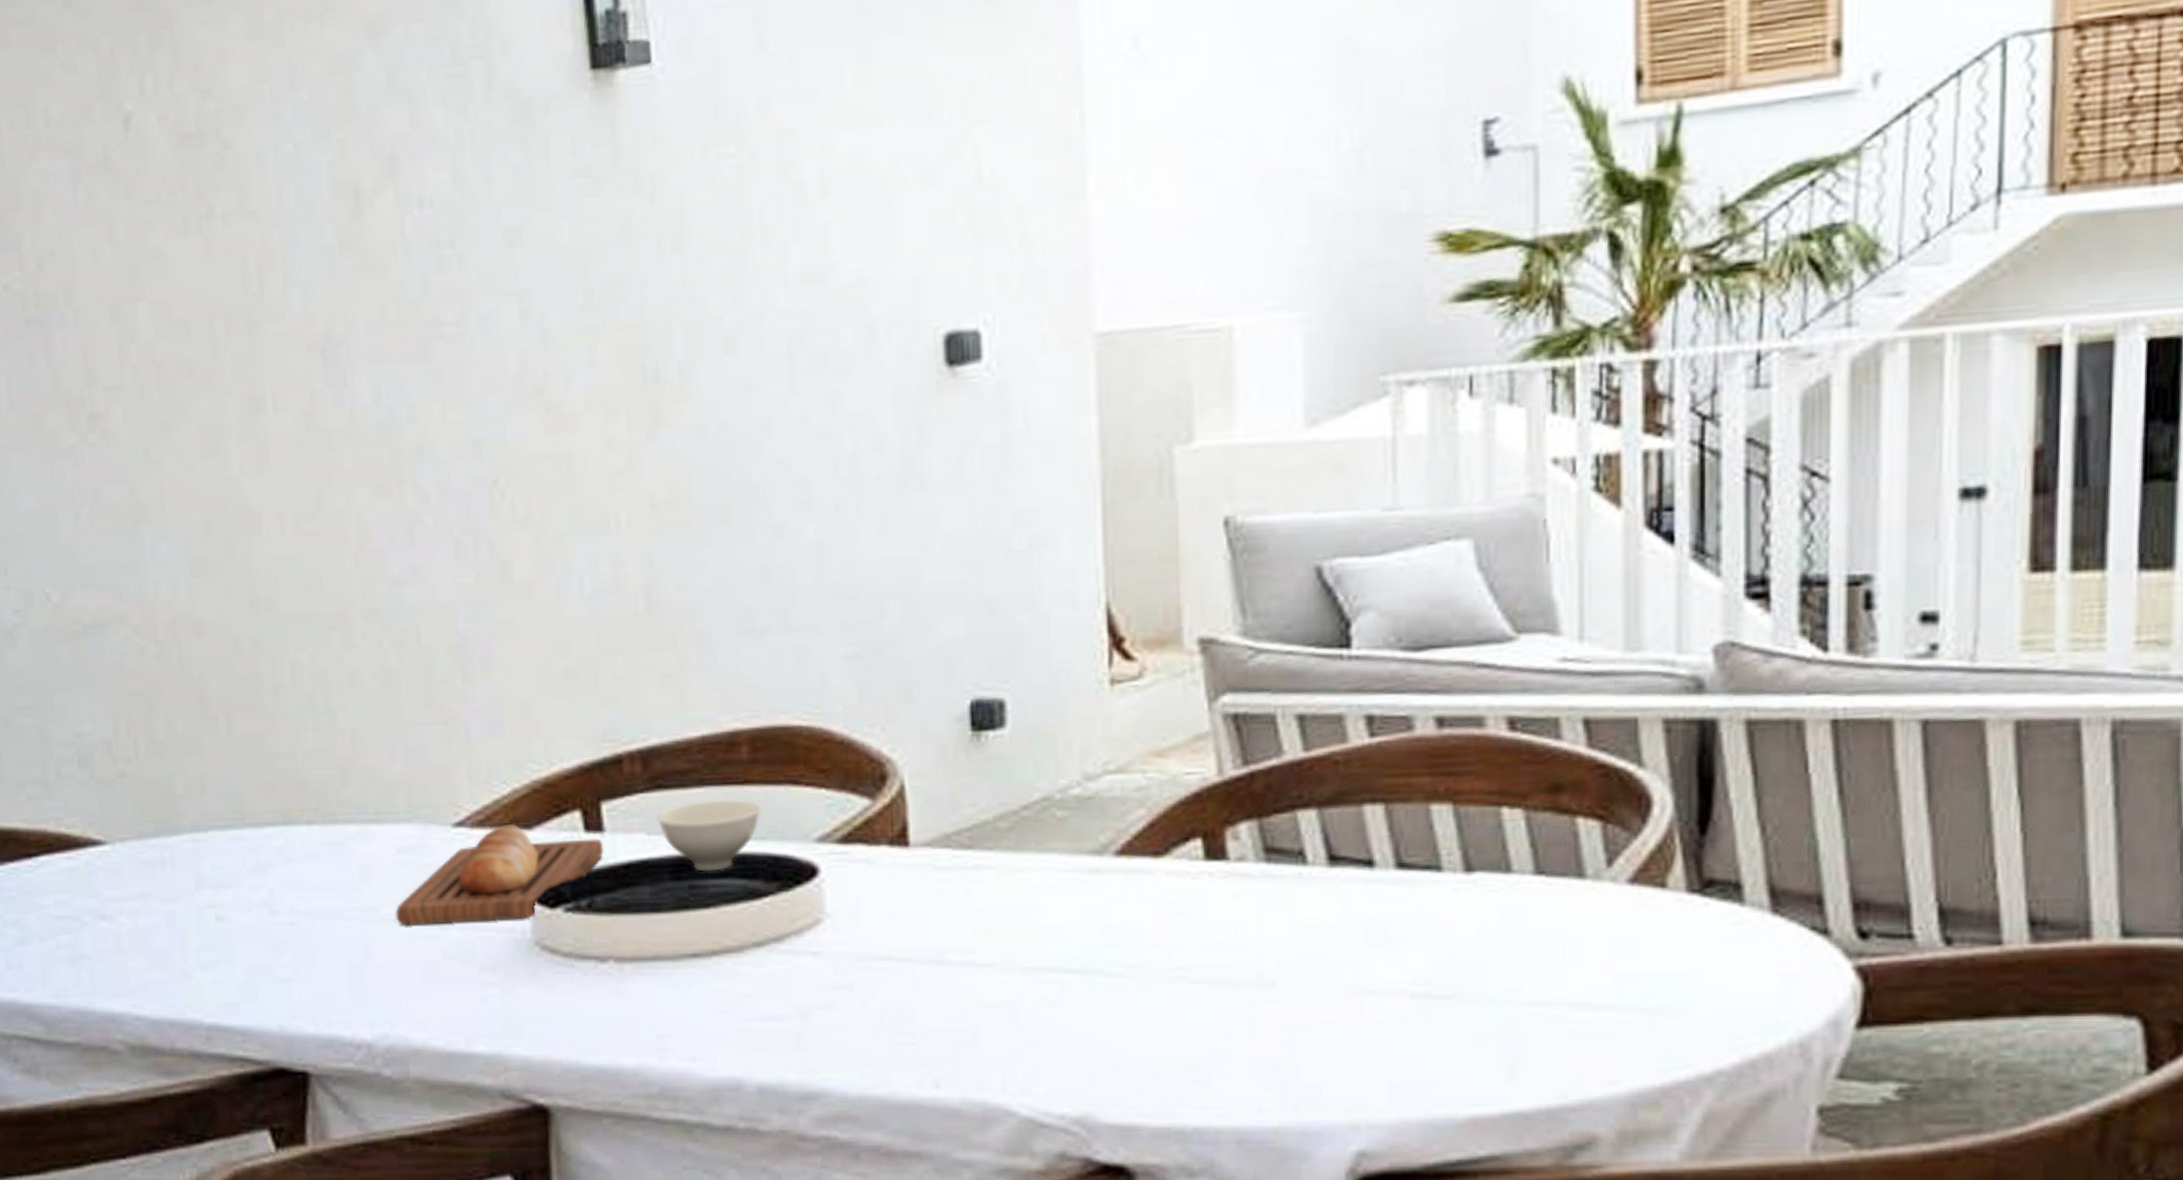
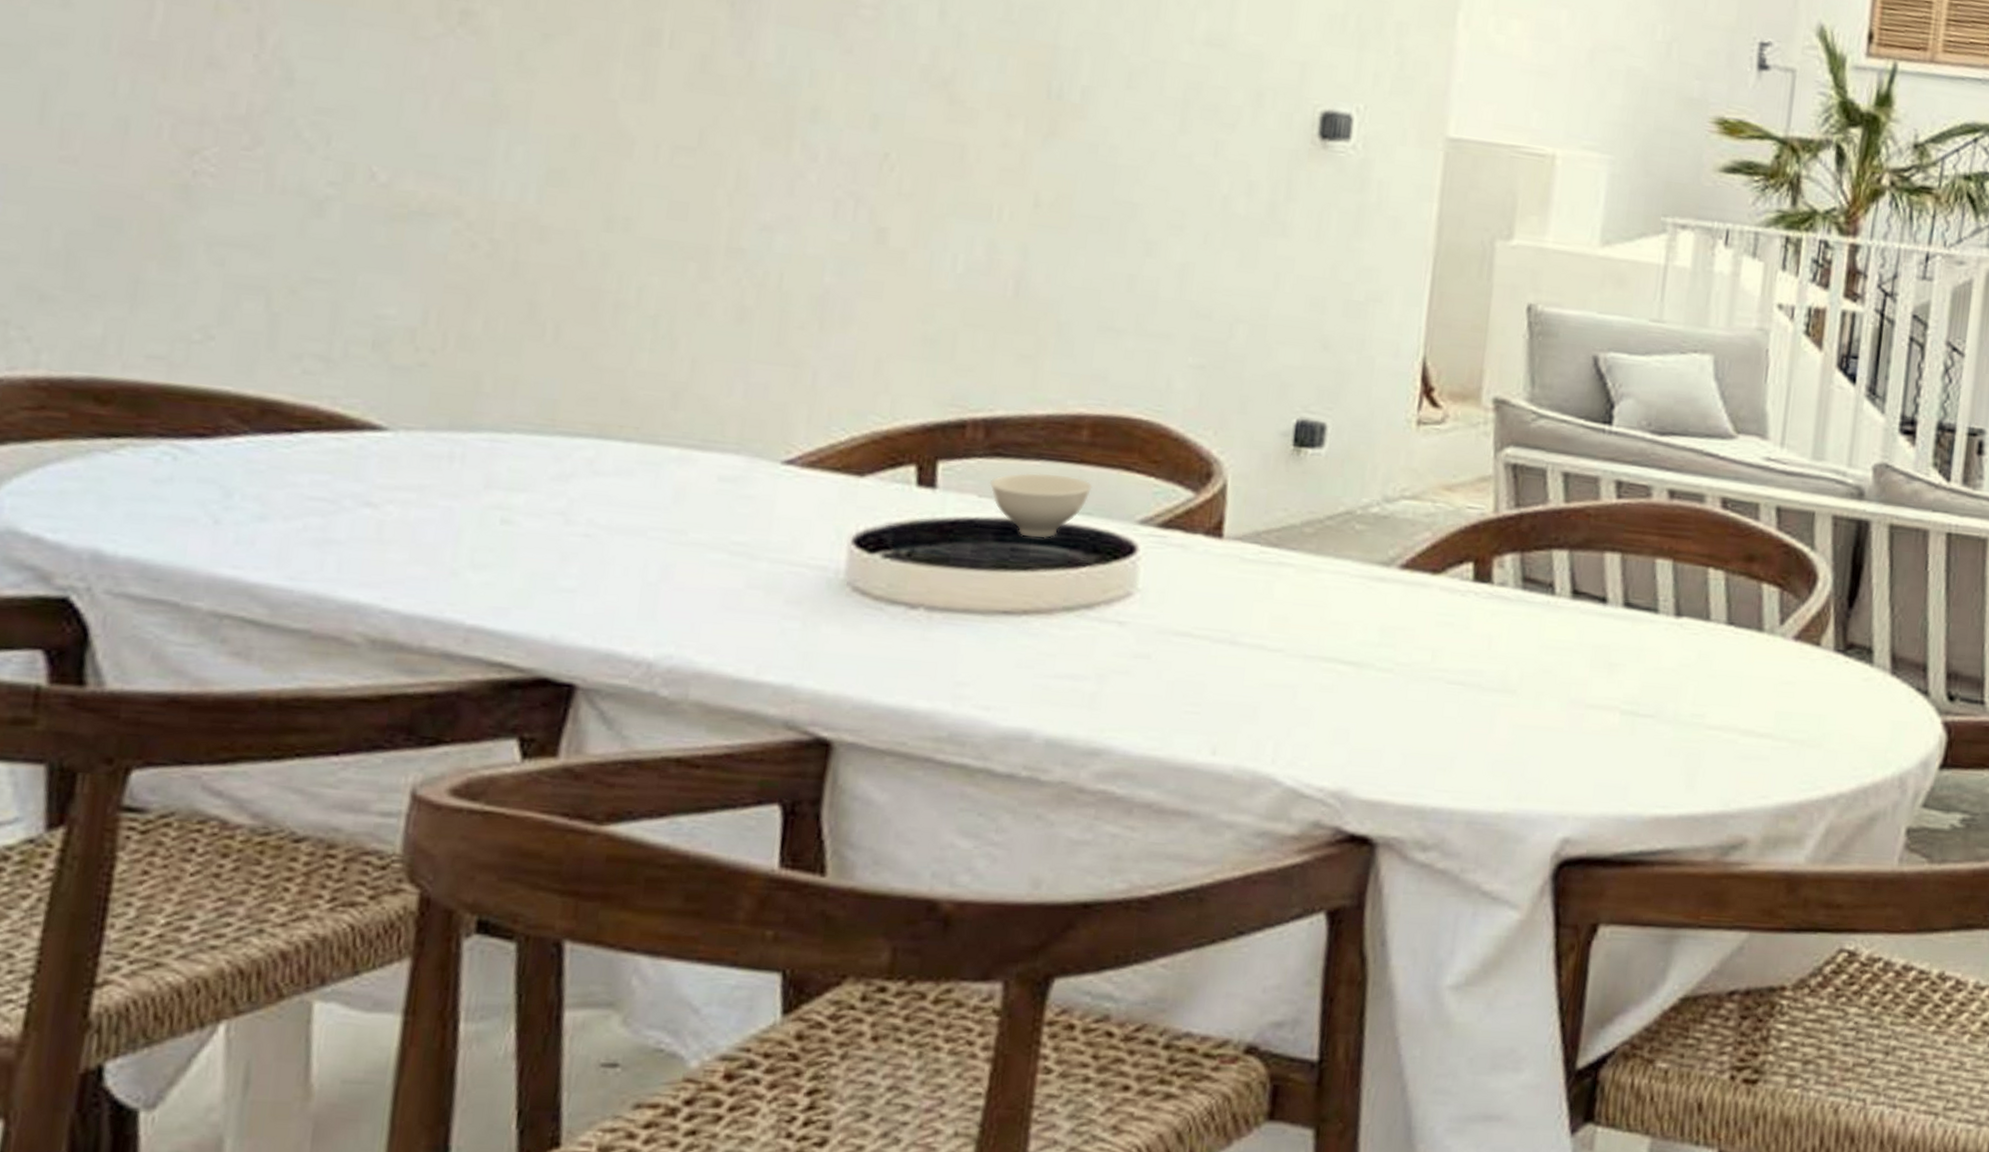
bread loaf: present [395,823,604,926] -> none [704,468,934,559]

